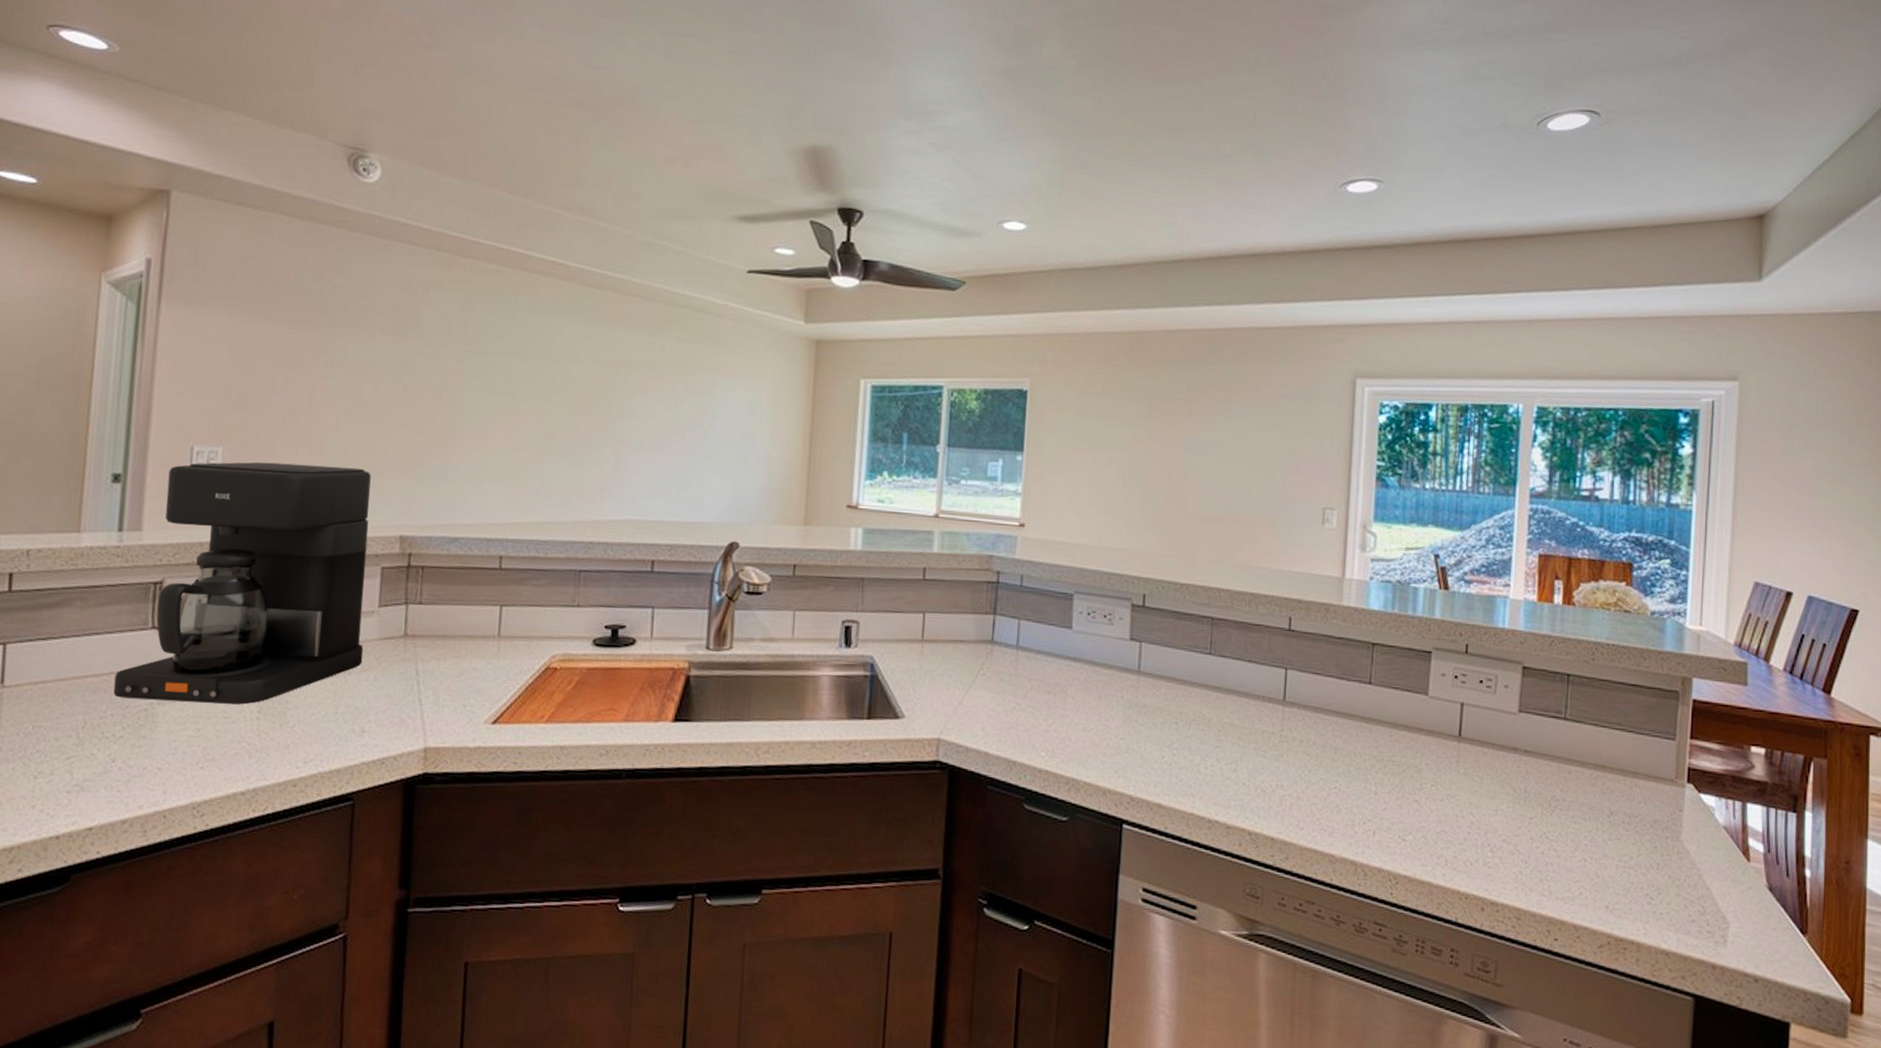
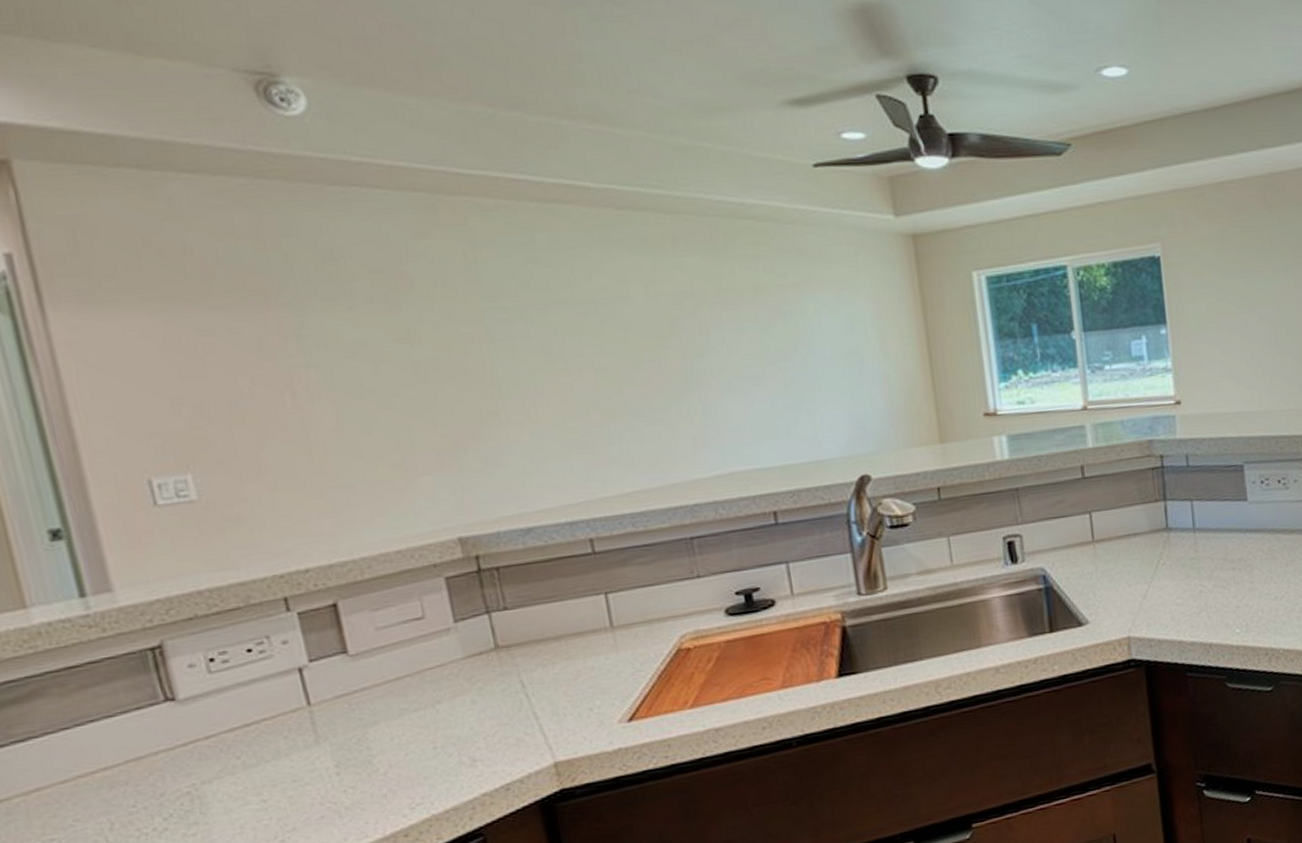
coffee maker: present [113,462,371,705] -> none [126,468,452,787]

